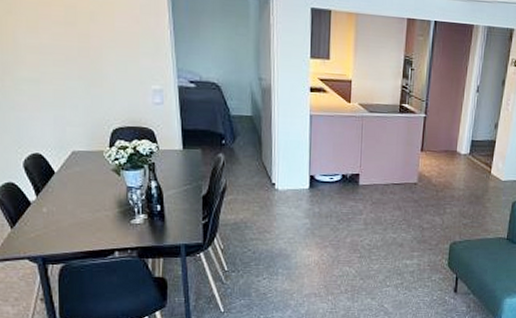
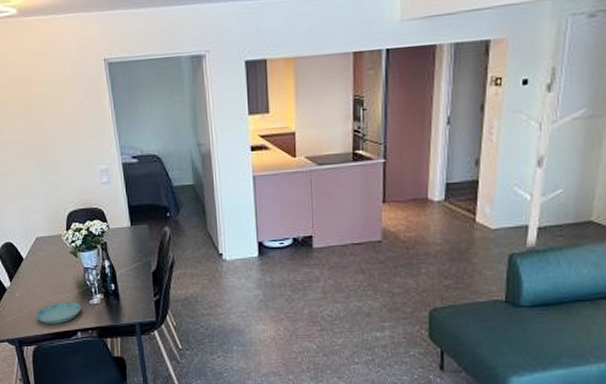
saucer: none [65,220,121,243] -> present [35,301,81,324]

